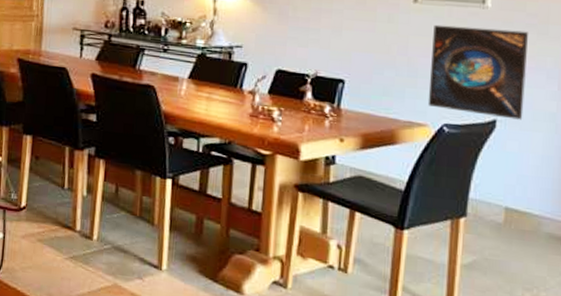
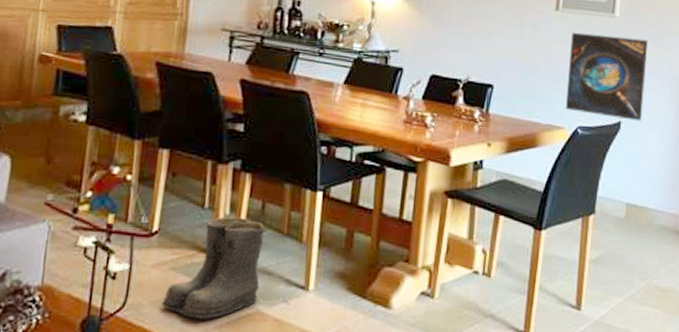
boots: none [30,197,120,288] -> present [160,216,266,320]

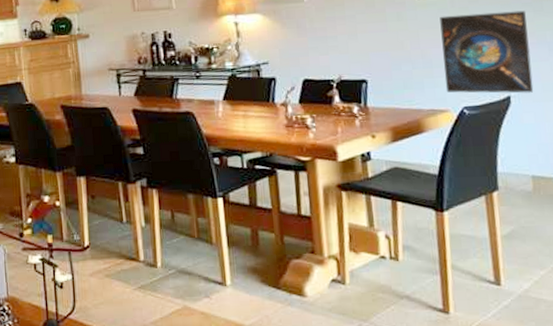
boots: present [160,216,266,320] -> none [103,227,184,317]

